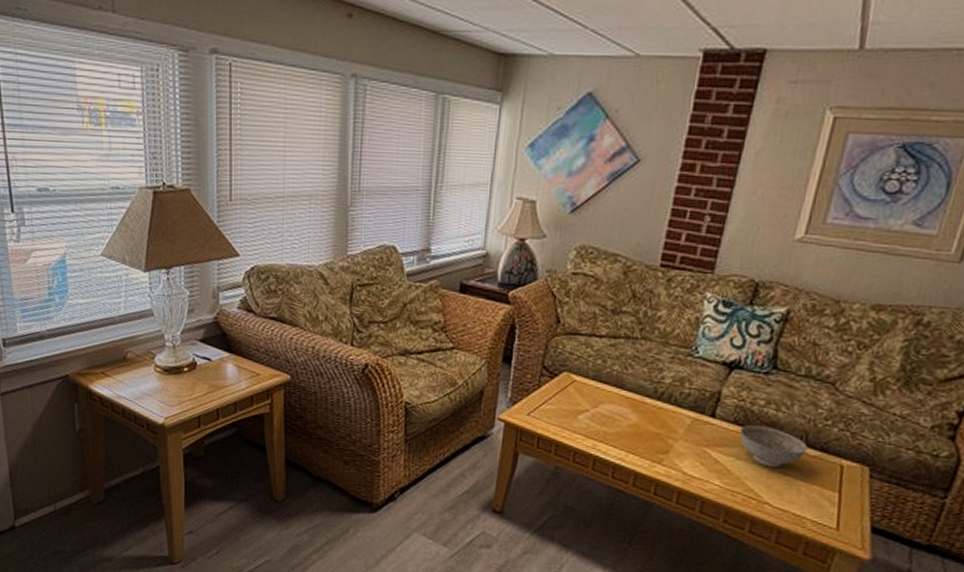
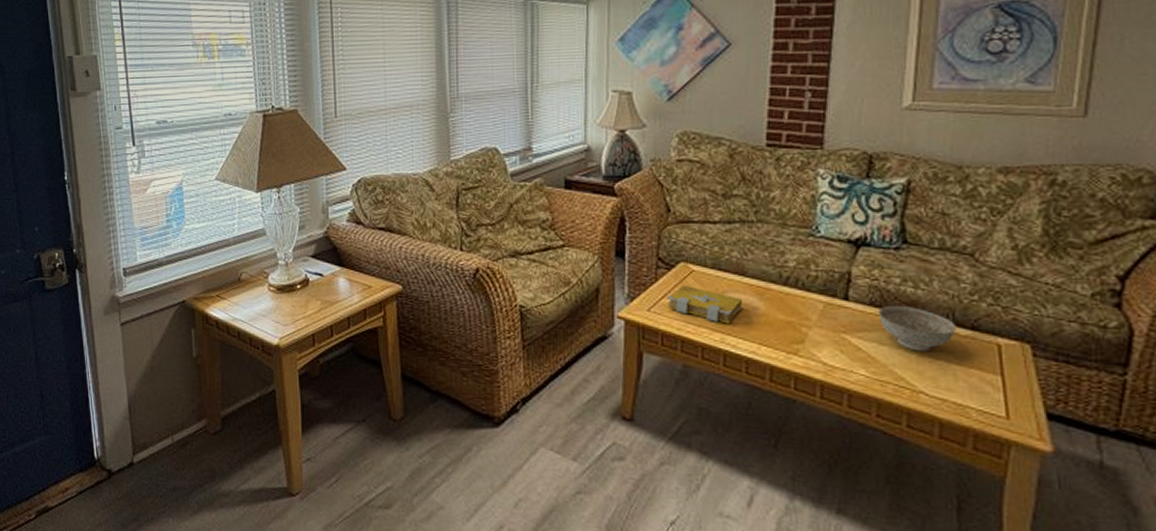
spell book: none [546,392,617,432] -> present [667,284,742,324]

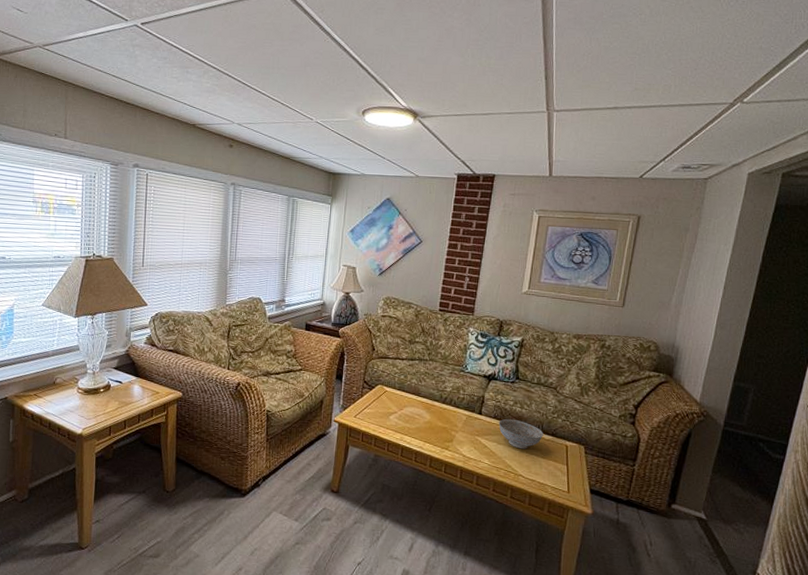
spell book: present [667,284,742,324] -> none [368,400,416,428]

